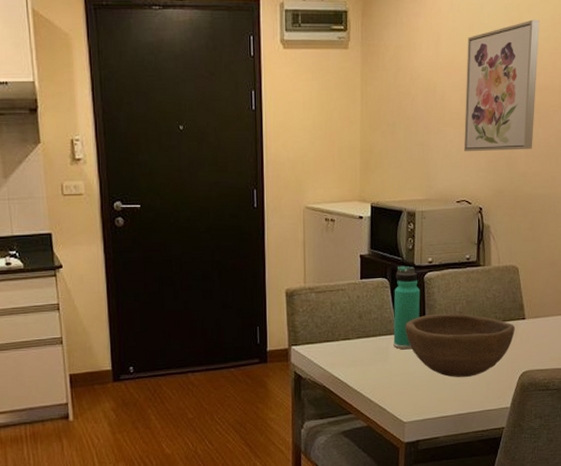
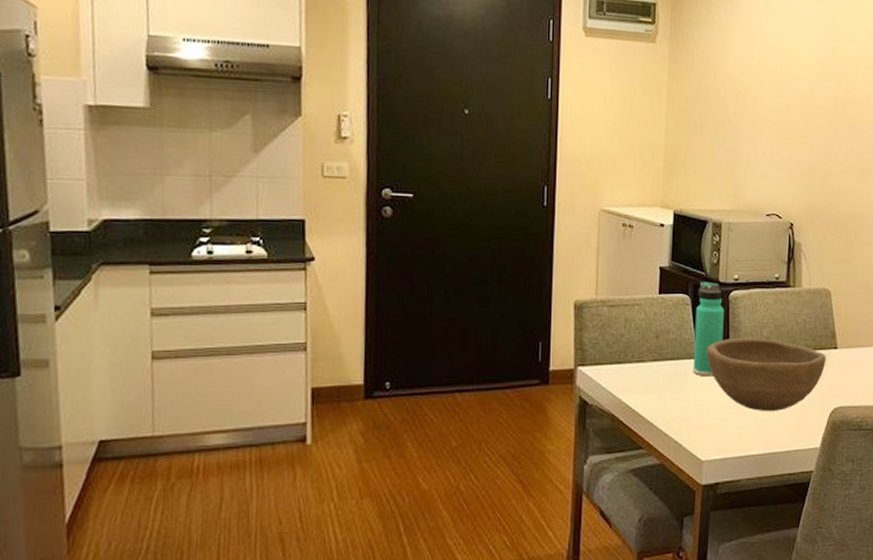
wall art: present [464,19,540,152] -> none [776,30,856,165]

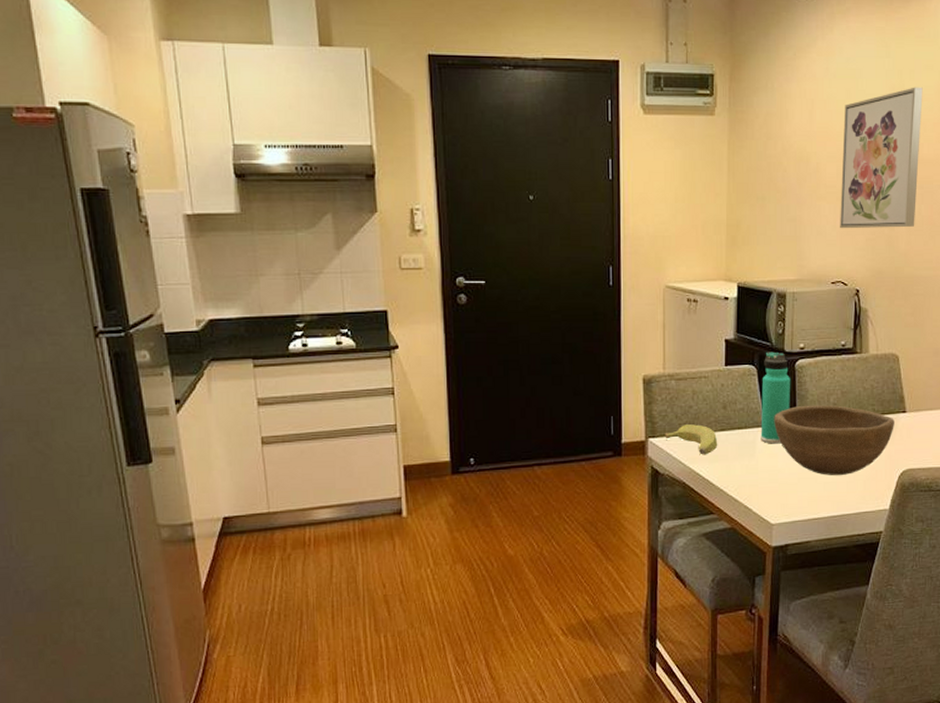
banana: none [595,353,649,386] -> present [665,424,718,455]
wall art: none [776,30,856,165] -> present [840,87,923,229]

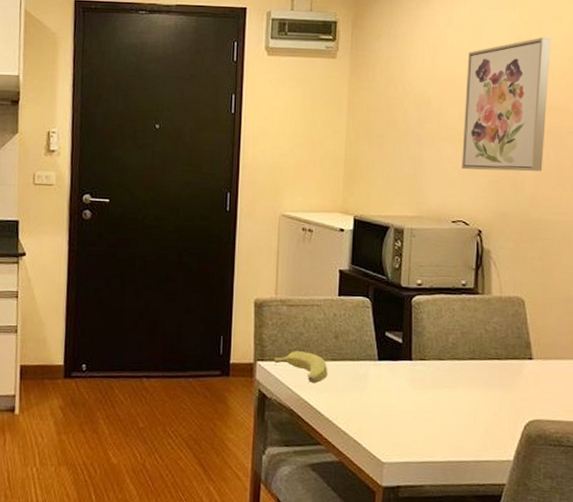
thermos bottle: present [760,351,791,444] -> none [373,285,407,380]
bowl: present [774,404,894,475] -> none [388,342,520,419]

